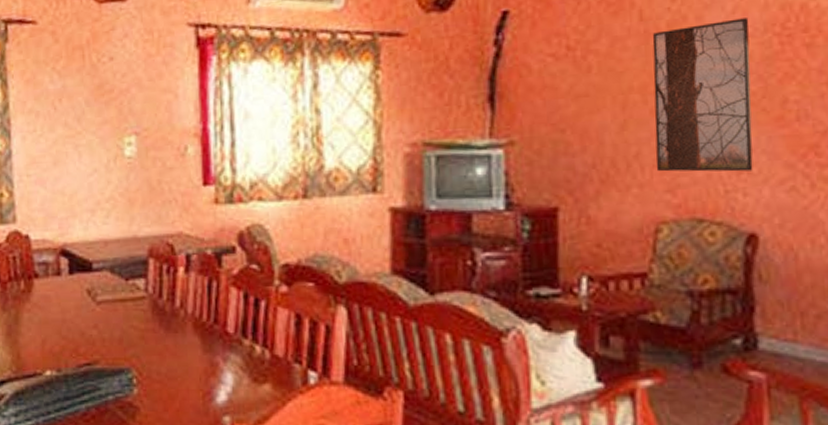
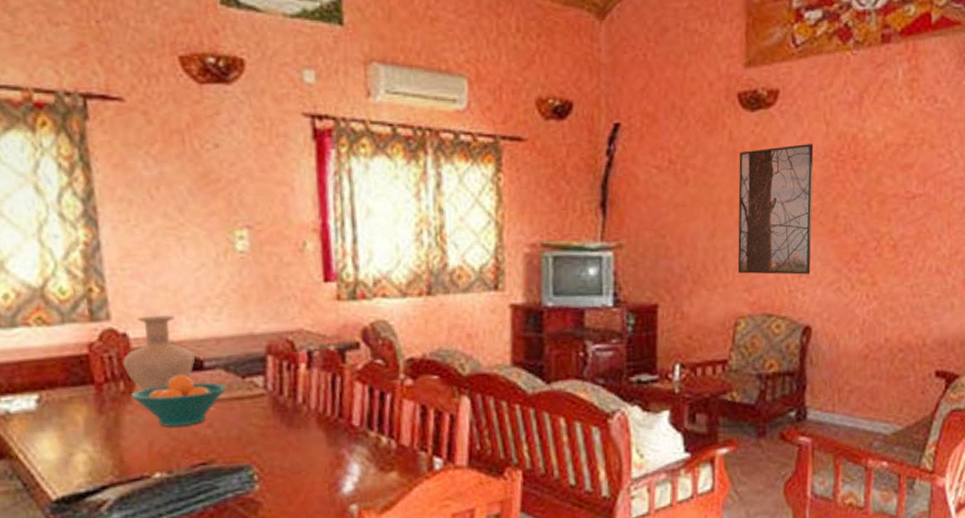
vase: none [24,218,86,289] -> present [123,315,196,390]
fruit bowl: none [30,275,111,327] -> present [132,374,227,427]

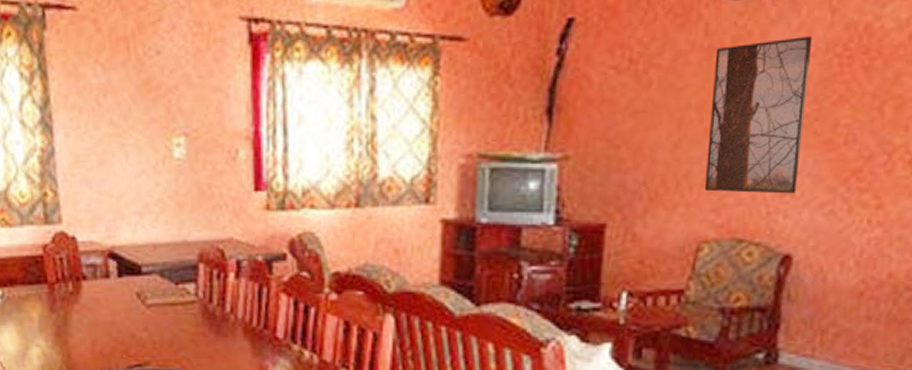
vase: present [123,315,196,390] -> none [72,221,135,291]
fruit bowl: present [132,374,227,427] -> none [79,278,161,329]

